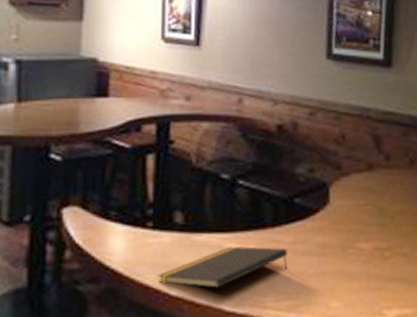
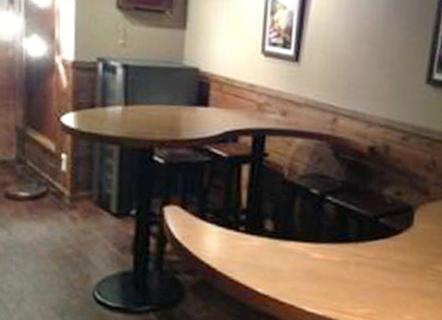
notepad: present [158,246,288,288] -> none [247,255,368,291]

